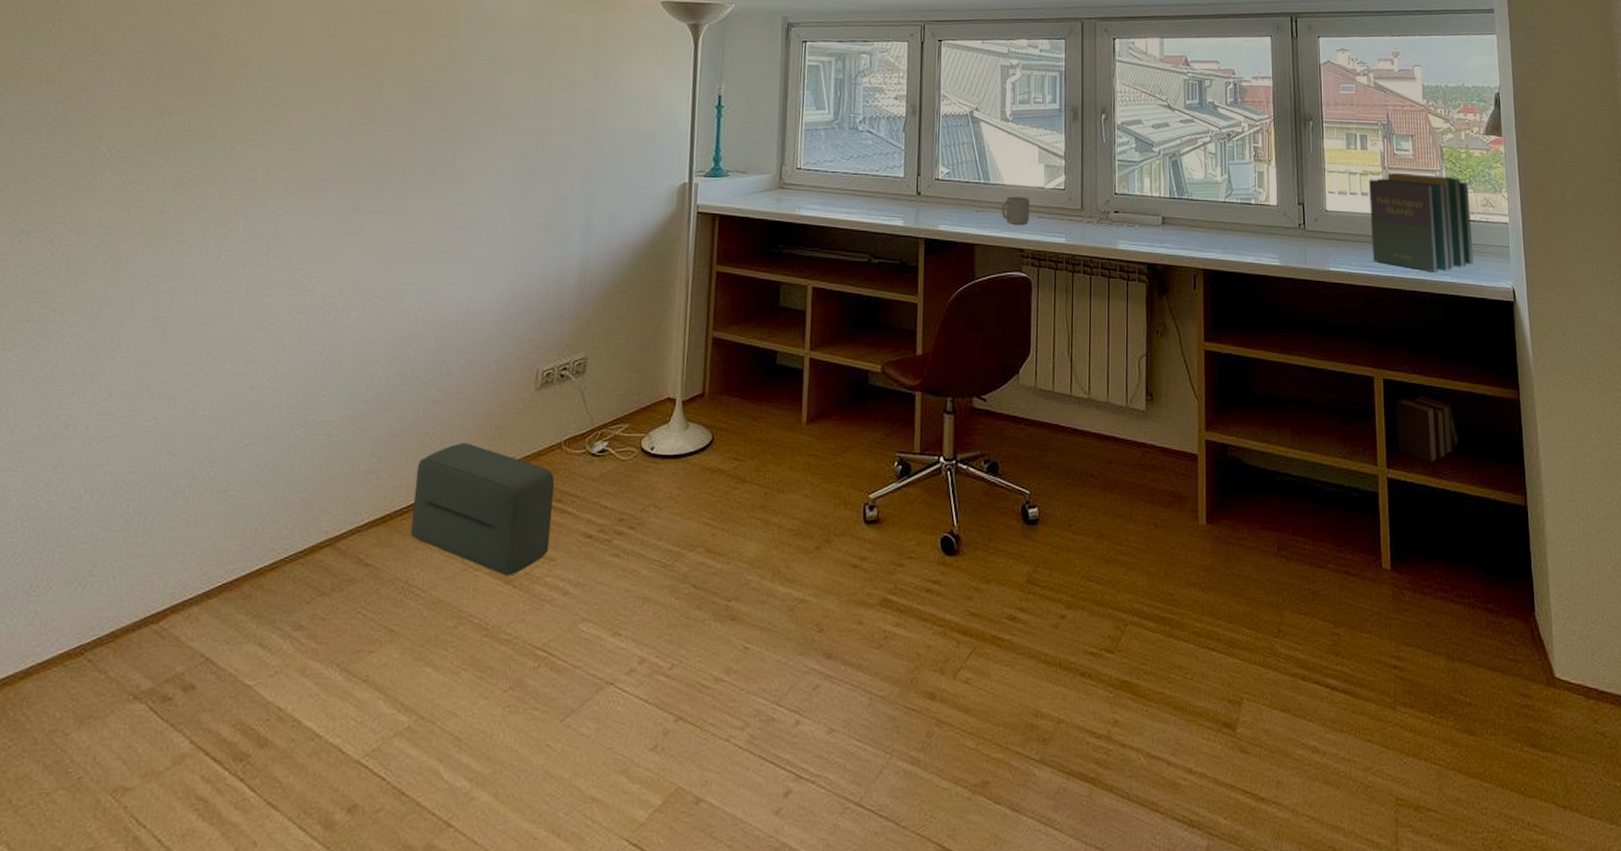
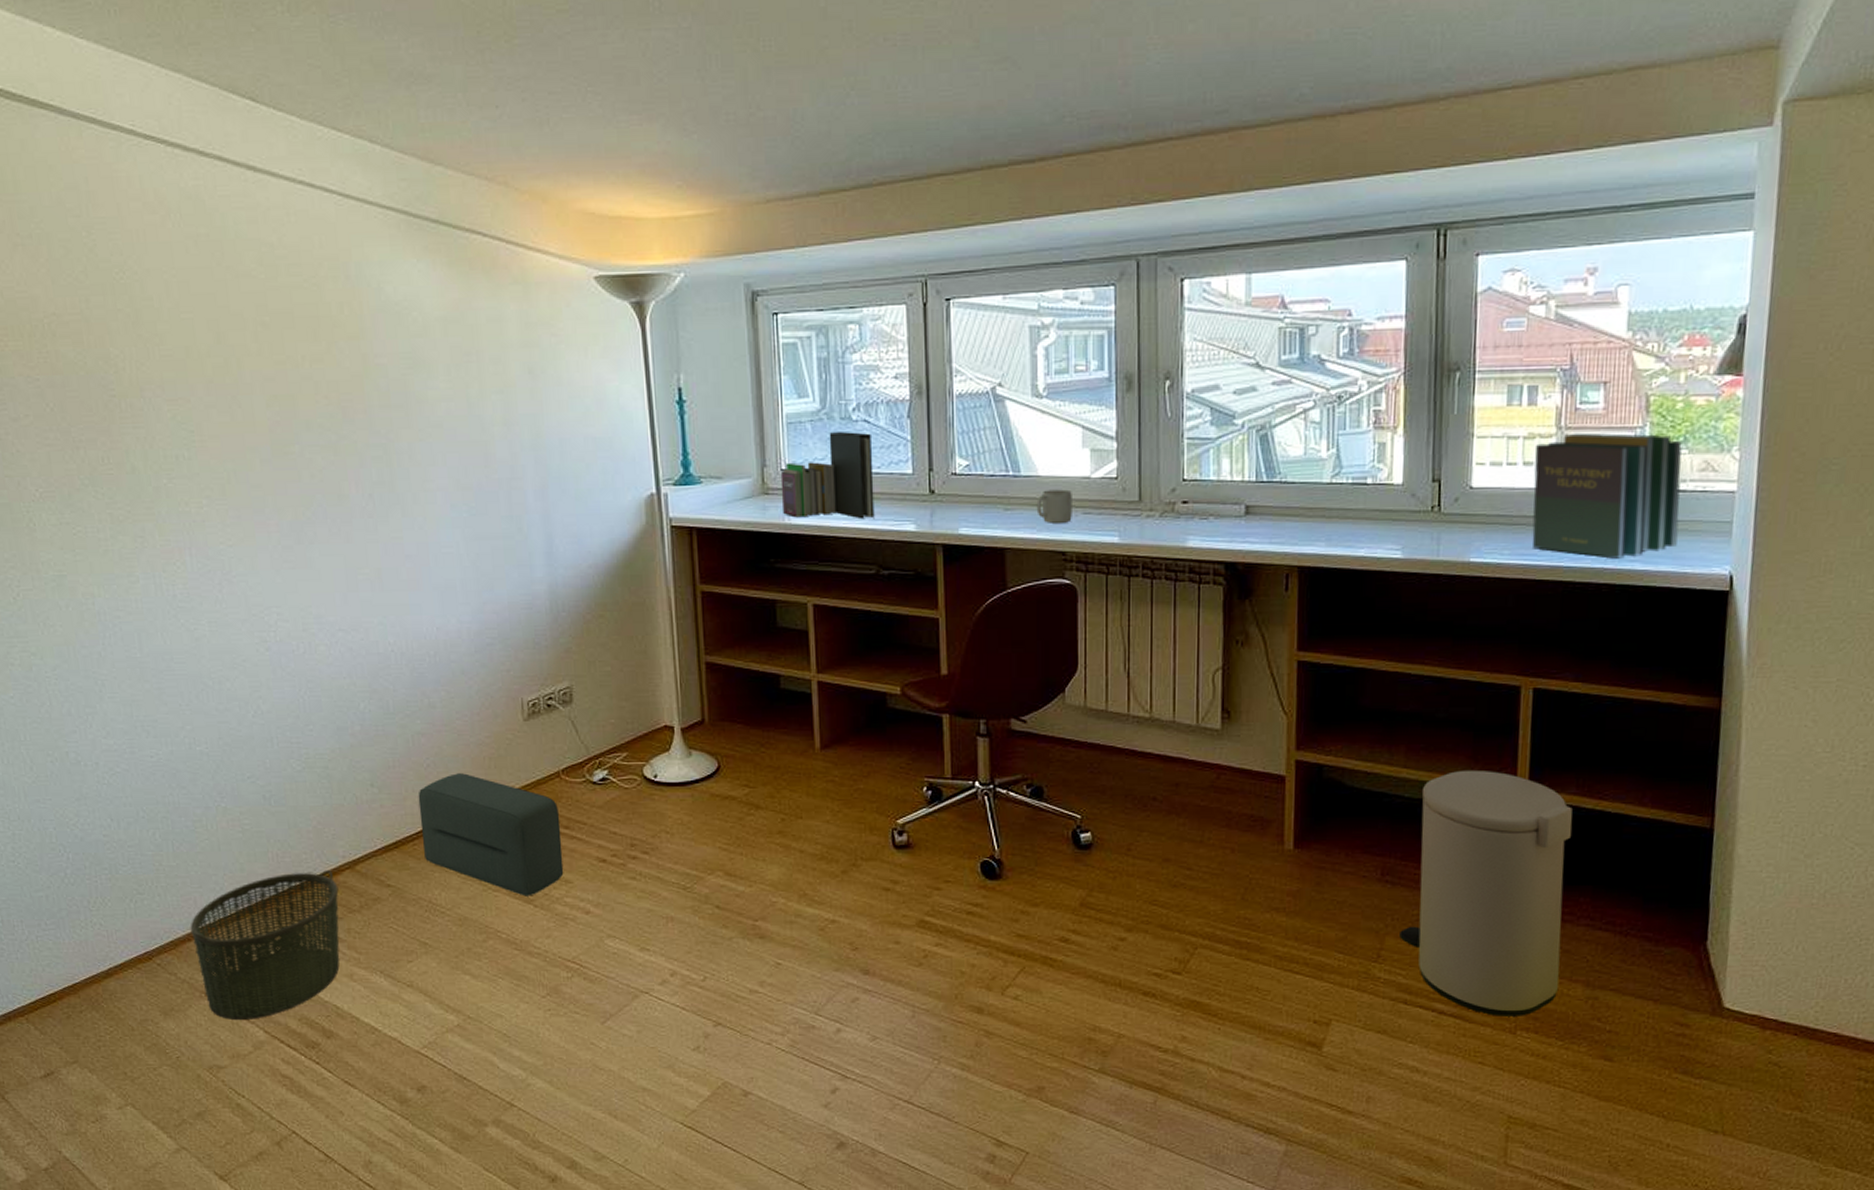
basket: none [133,547,313,727] -> present [190,870,340,1019]
books: none [794,162,841,210] -> present [780,462,836,518]
binder: none [837,139,873,214] -> present [829,432,875,520]
pedal bin: none [1295,450,1426,691] -> present [1399,769,1573,1016]
books: present [1396,396,1461,465] -> none [1545,707,1632,785]

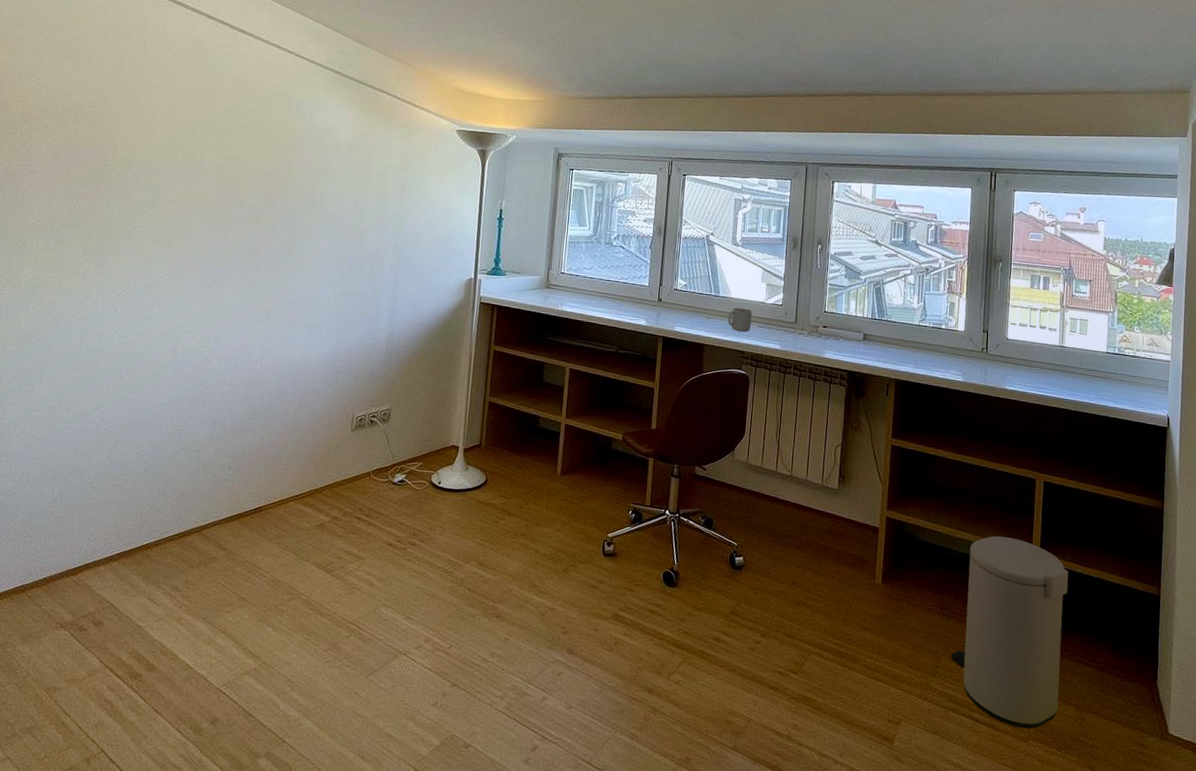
basket: present [190,870,340,1019] -> none [60,531,186,650]
pouf: present [418,773,564,896] -> none [257,465,365,567]
books: present [780,462,836,518] -> none [558,268,597,308]
binder: present [829,432,875,520] -> none [593,252,624,313]
books: present [1532,432,1682,559] -> none [1044,310,1137,398]

